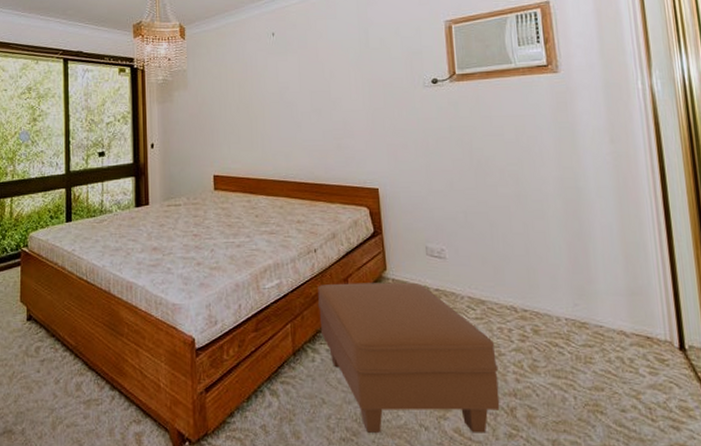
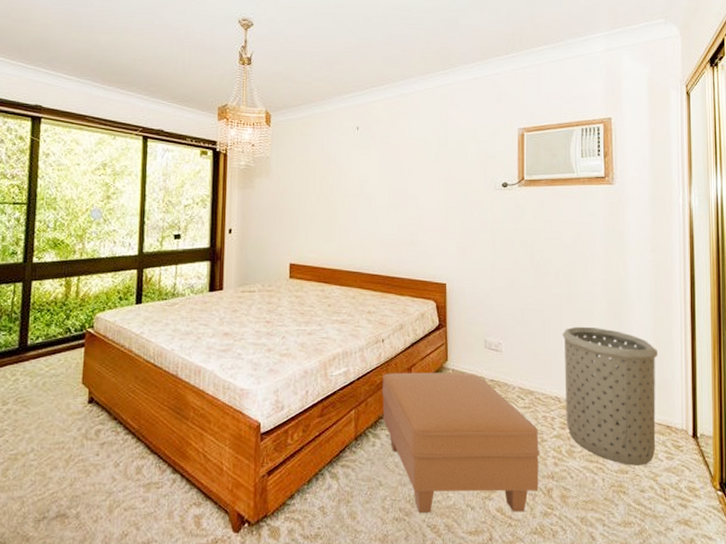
laundry basket: none [513,228,636,382] -> present [562,326,657,466]

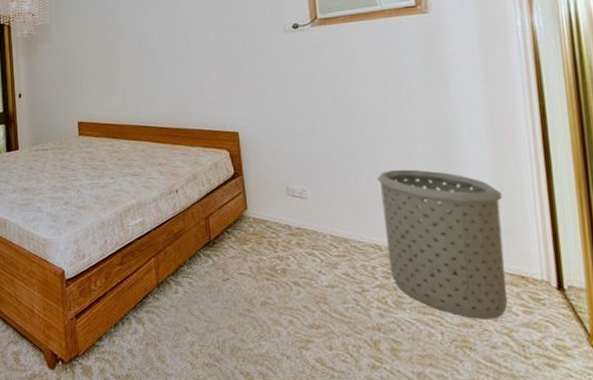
ottoman: present [381,372,540,513] -> none [179,221,363,364]

